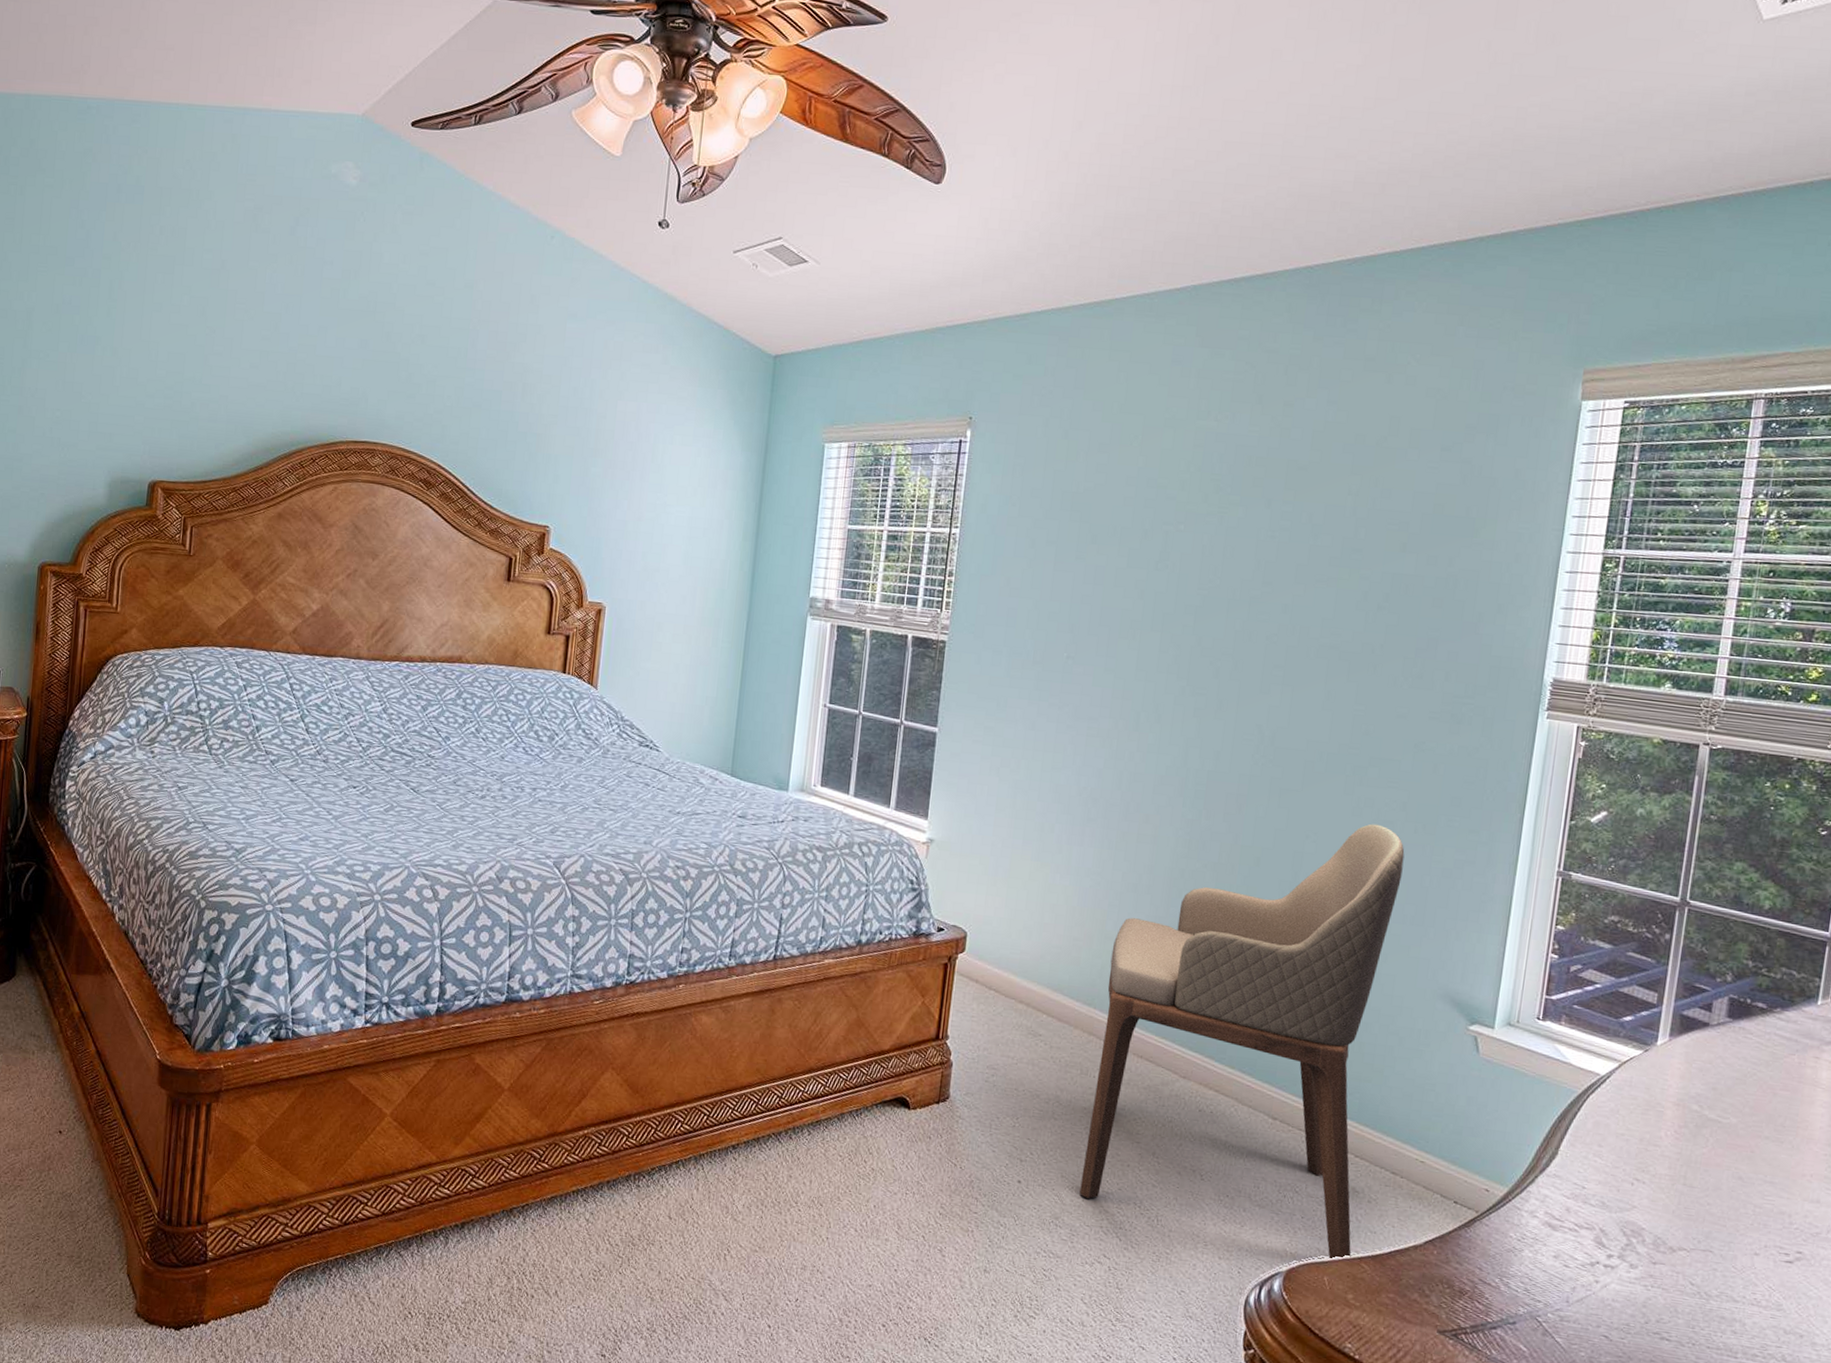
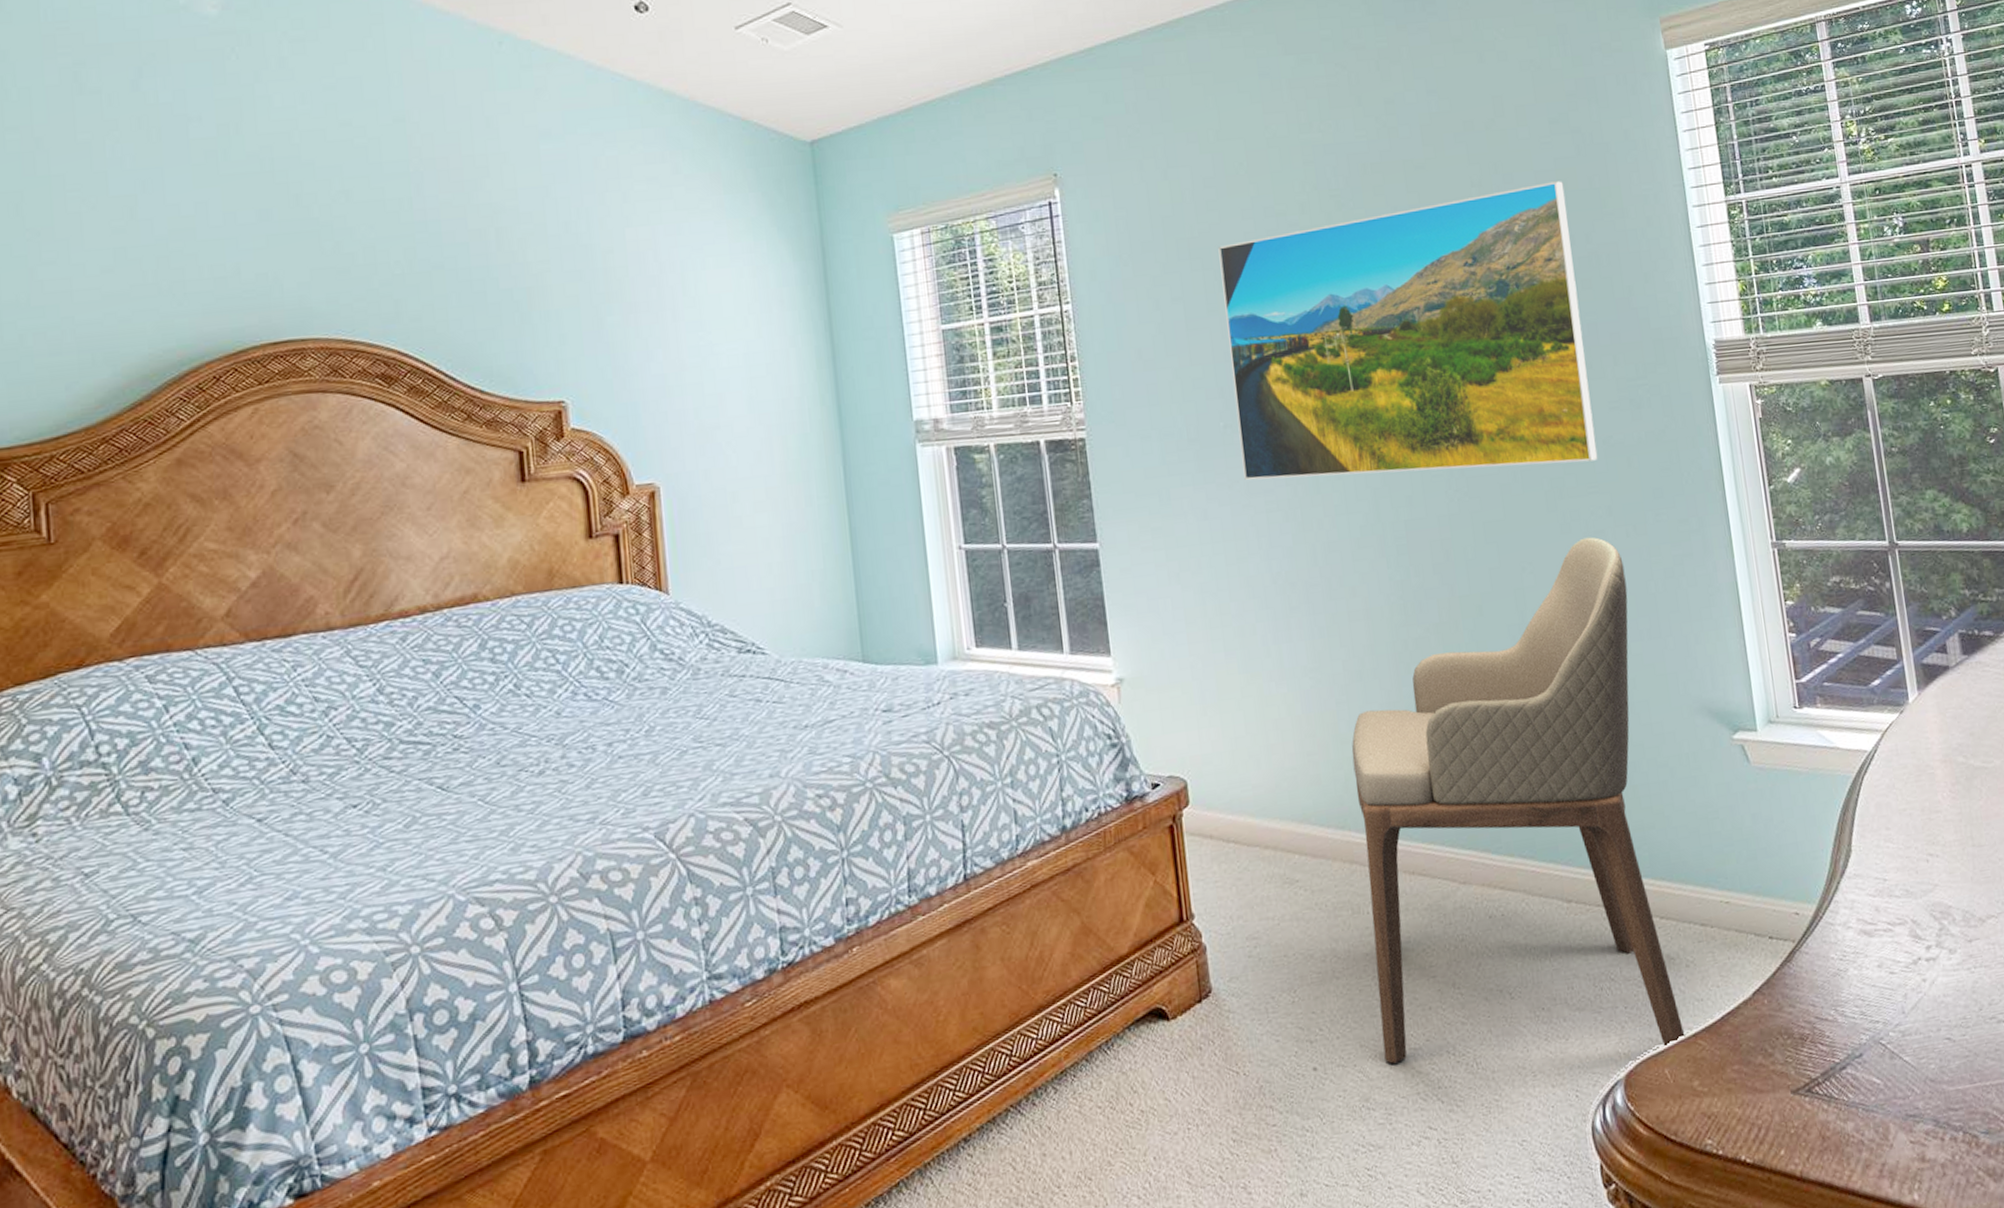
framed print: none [1074,503,1440,760] -> present [1218,181,1598,480]

